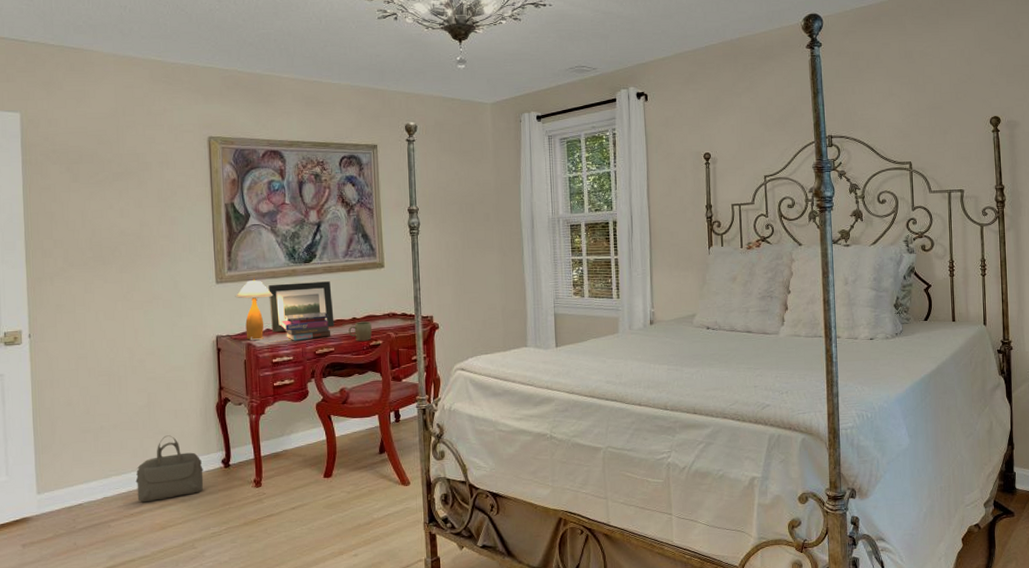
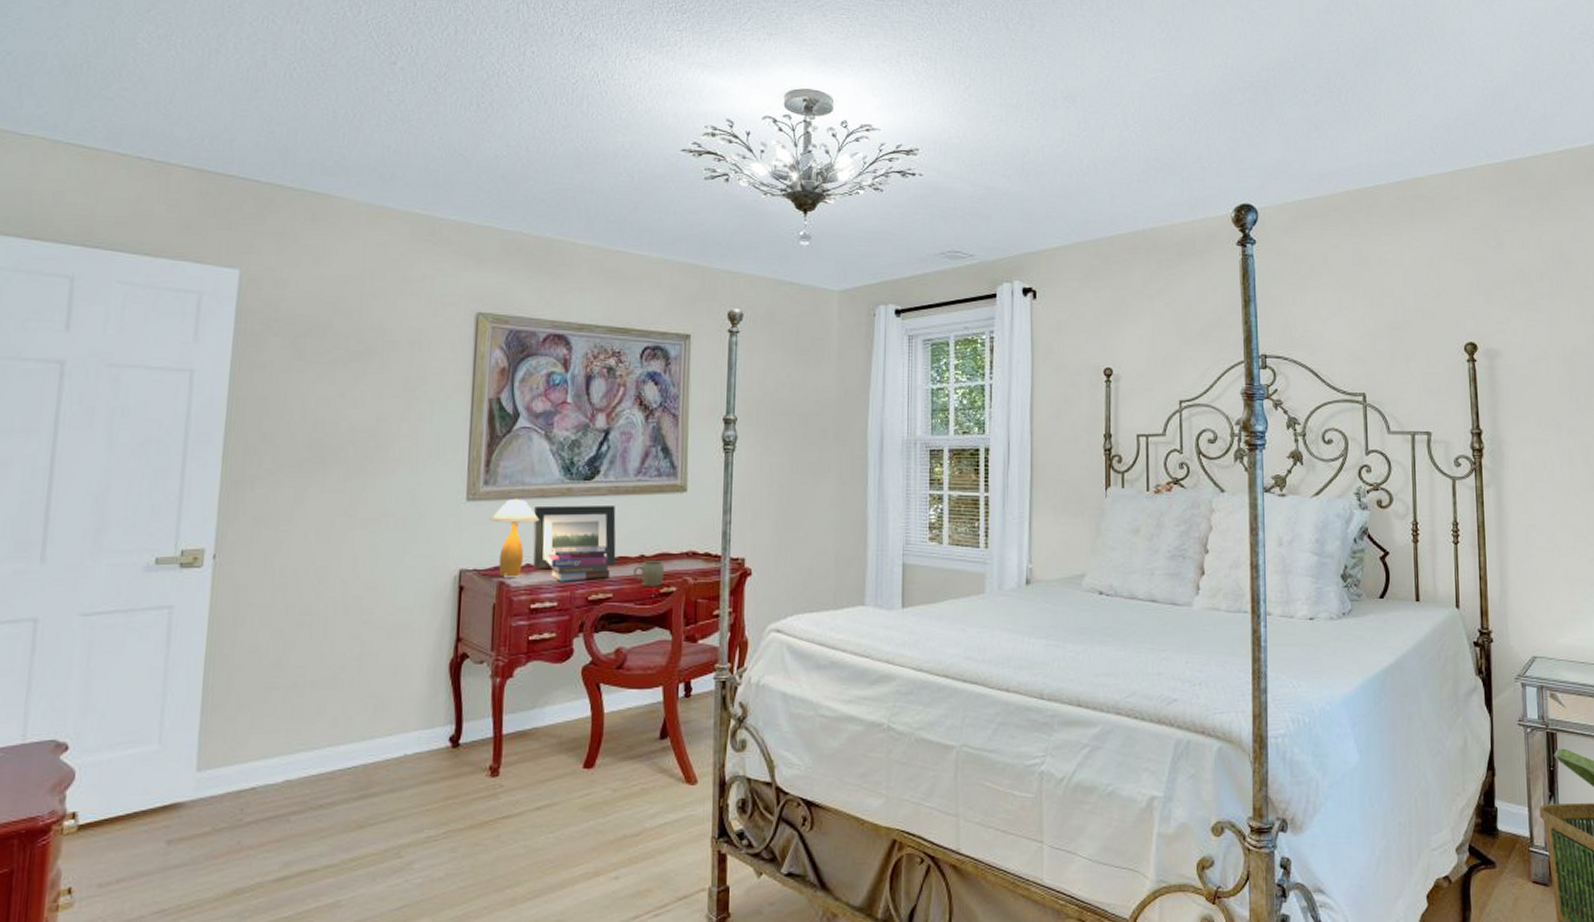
handbag: present [135,435,204,503] -> none [331,699,424,790]

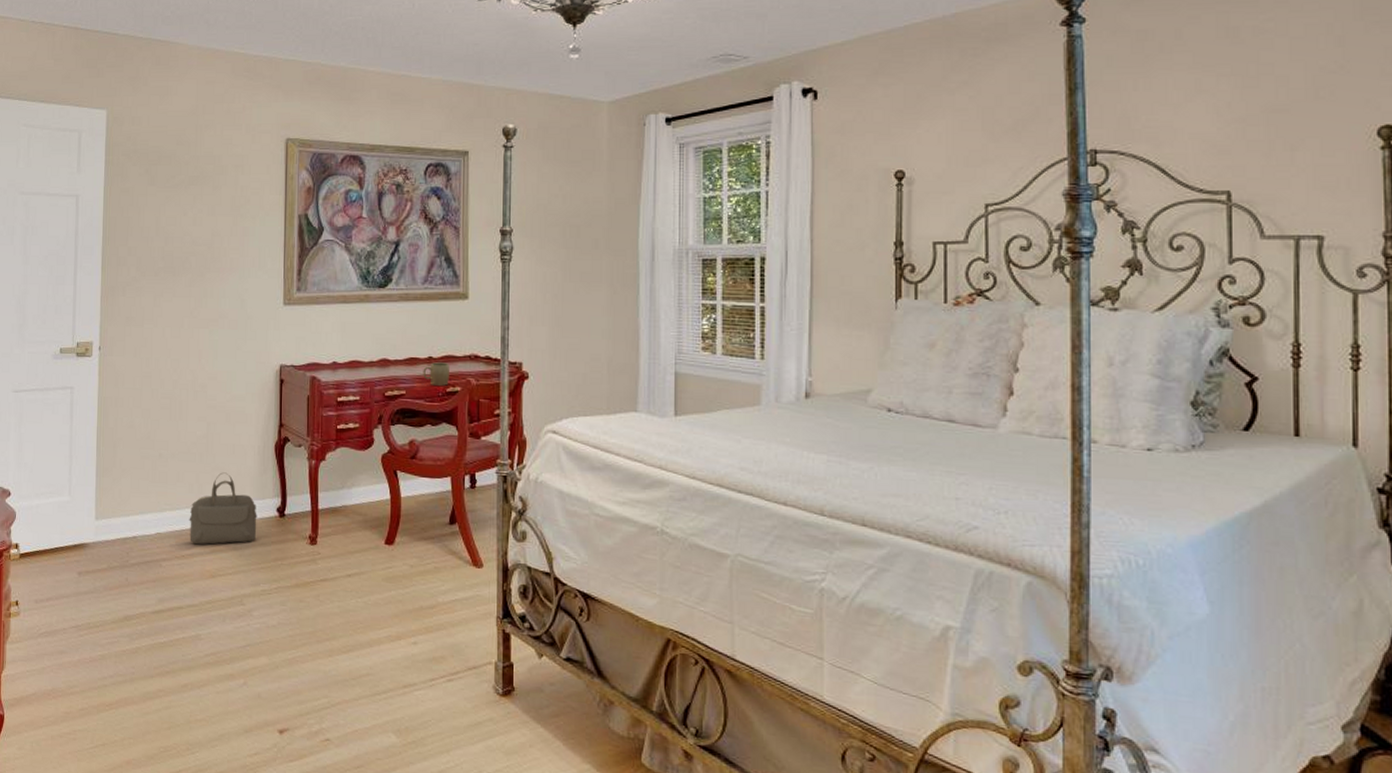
handbag: none [331,699,424,790] -> present [189,472,257,545]
table lamp: present [489,495,540,579] -> none [302,300,343,374]
picture frame: present [532,505,616,570] -> none [338,310,408,367]
books: present [545,546,611,582] -> none [349,346,403,379]

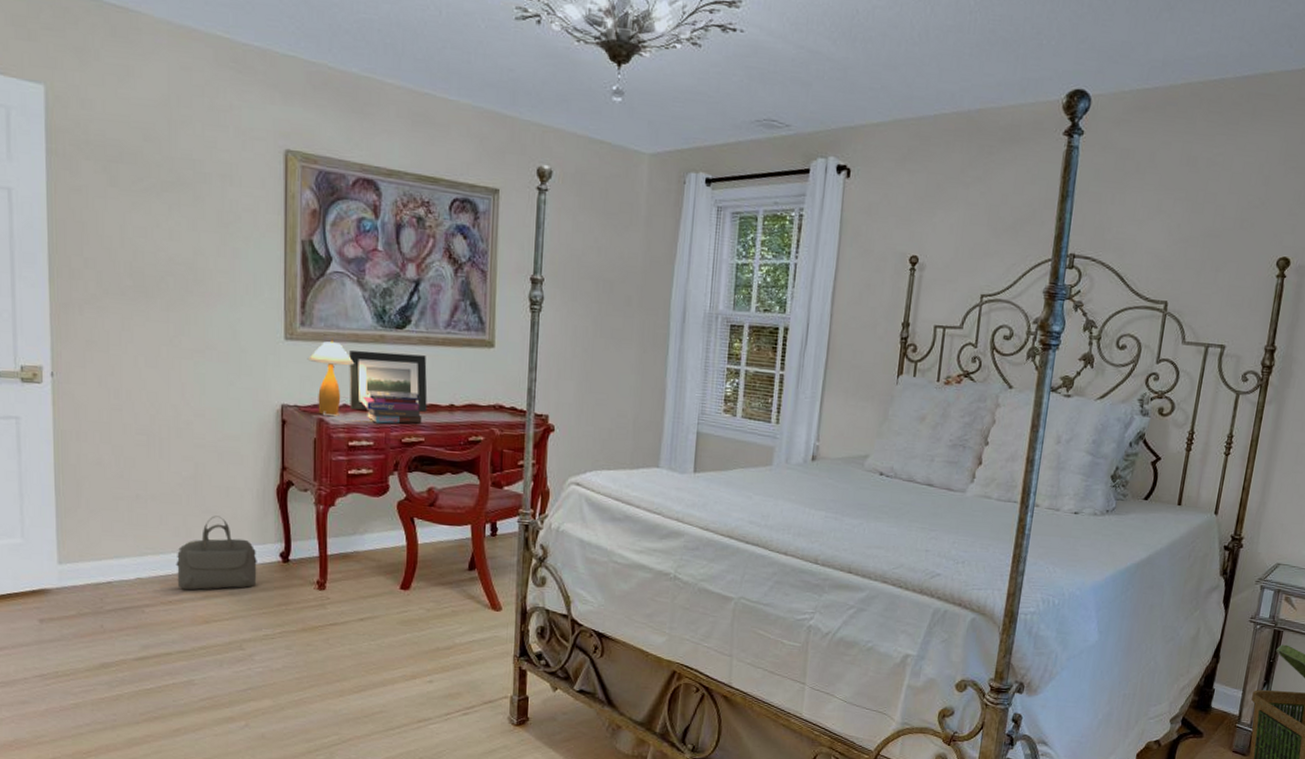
table lamp: none [302,300,343,374] -> present [307,338,355,417]
picture frame: none [338,310,408,367] -> present [349,350,428,413]
books: none [349,346,403,379] -> present [361,389,423,424]
mug: present [423,362,449,386] -> none [444,410,472,435]

